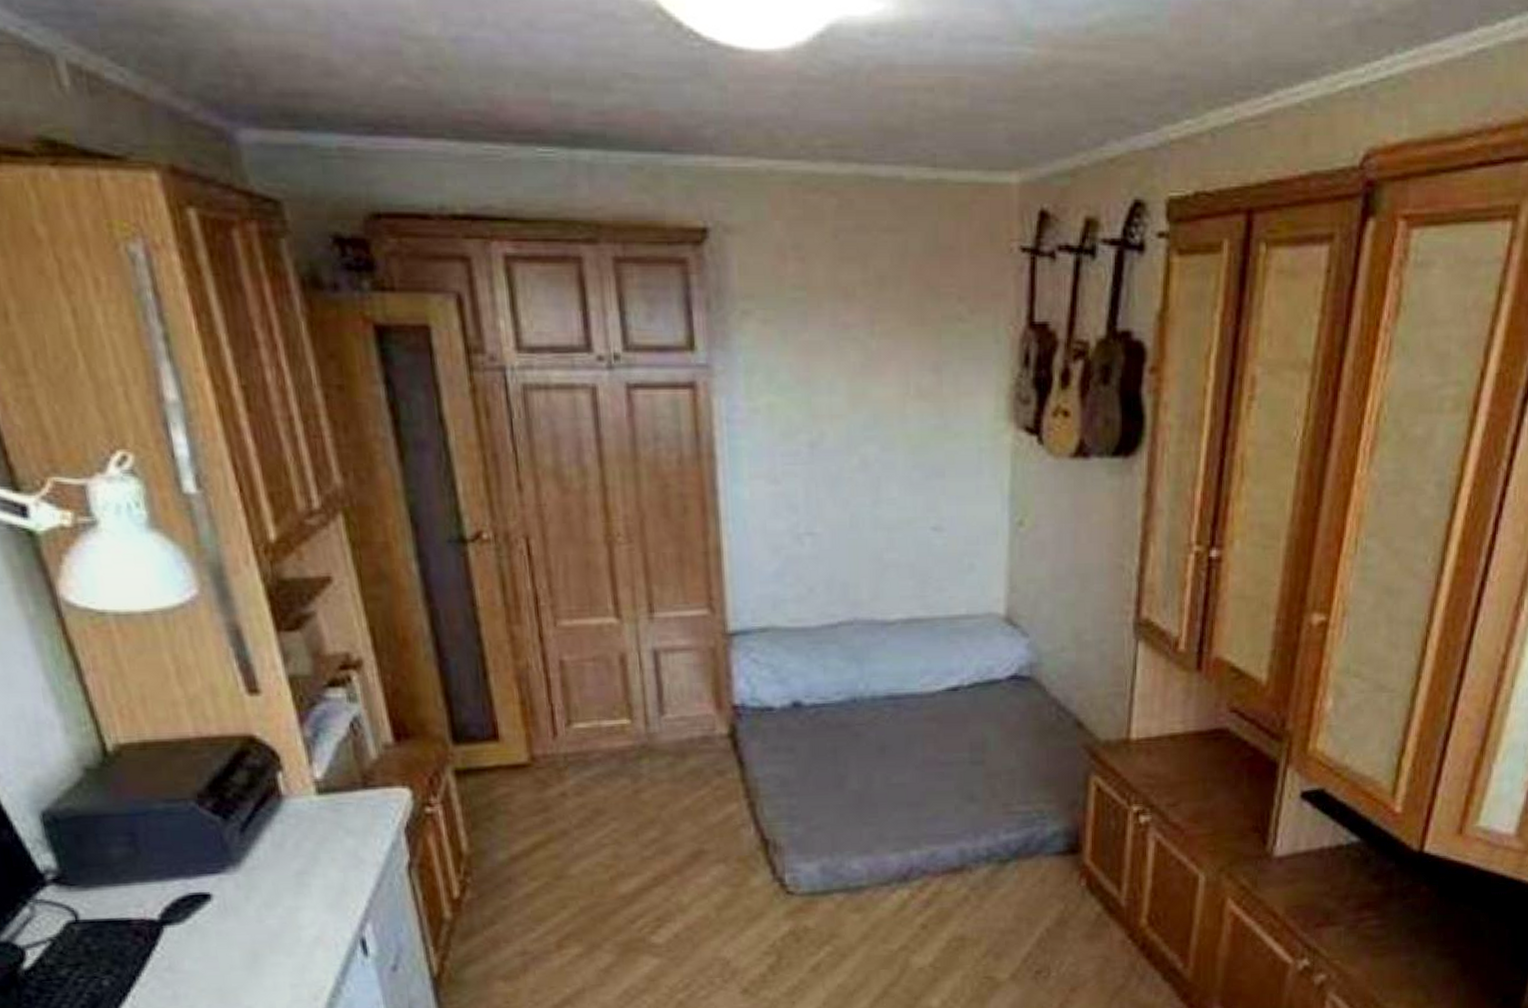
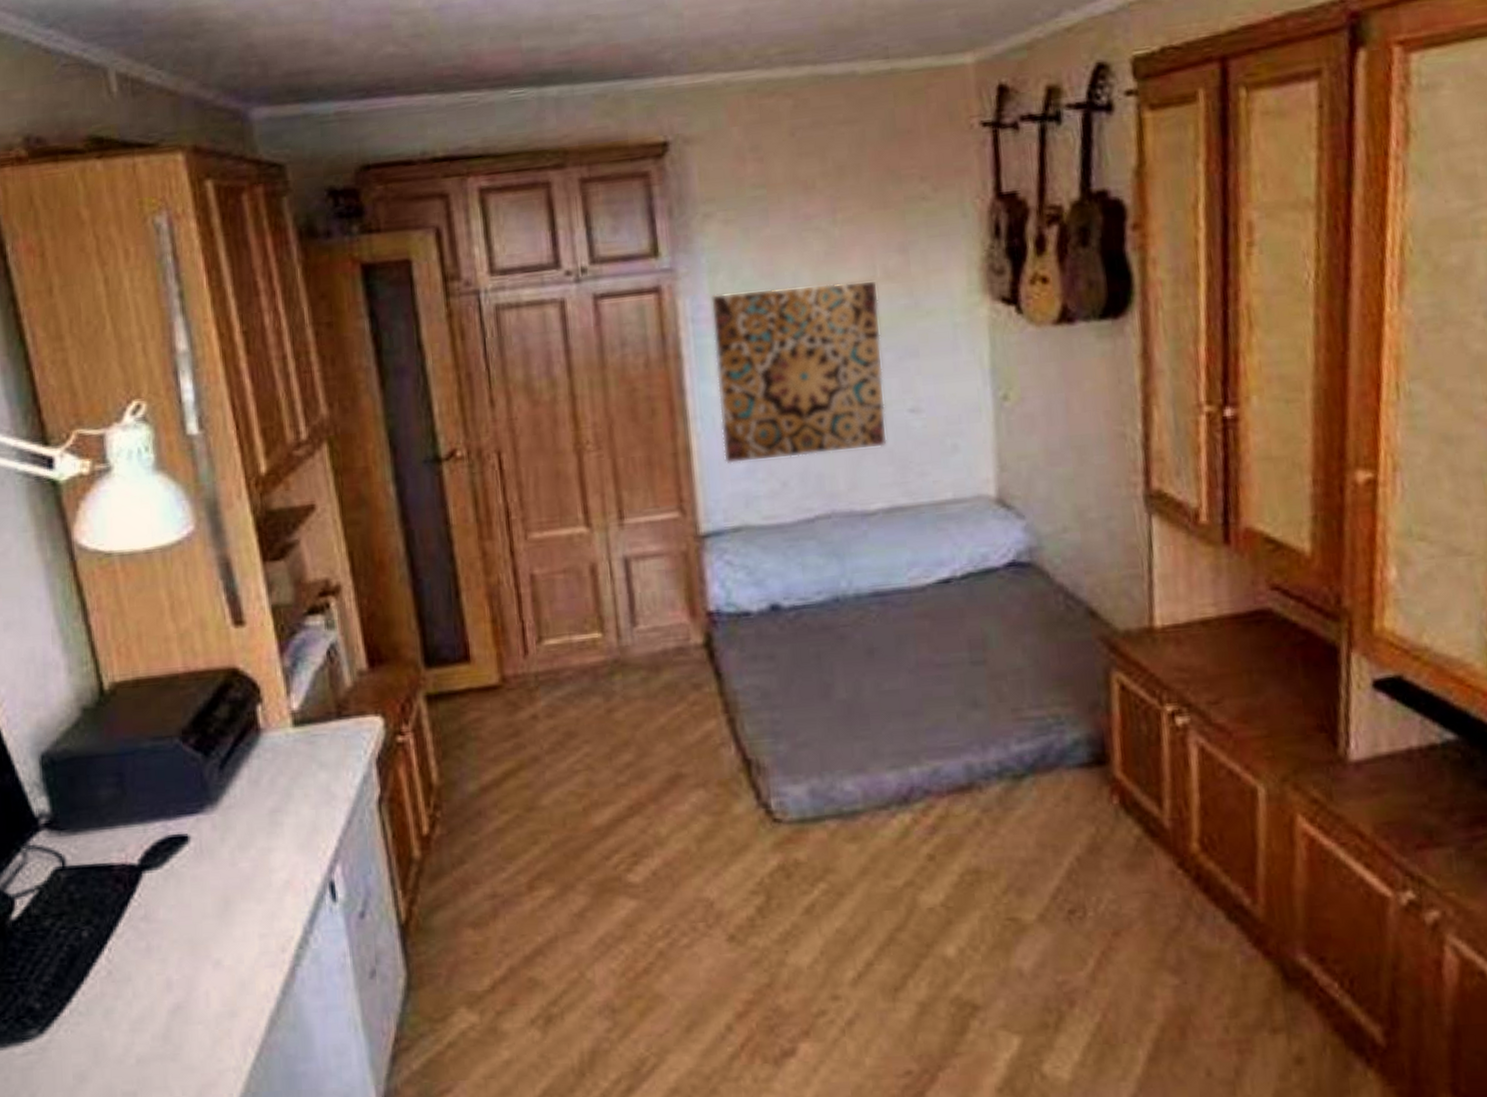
wall art: none [746,395,911,567] -> present [710,280,888,464]

